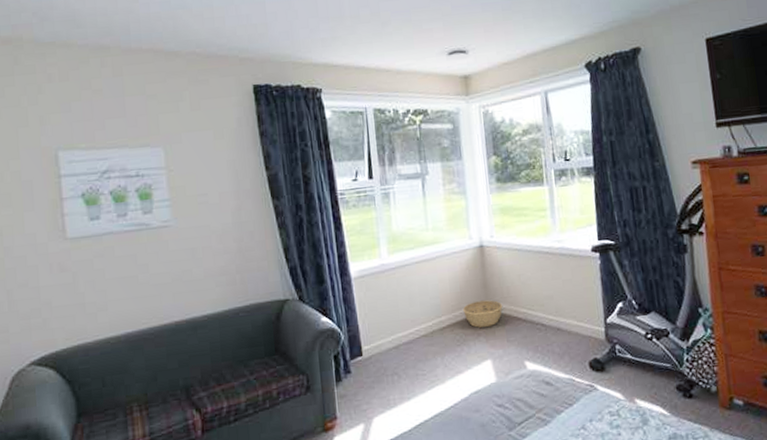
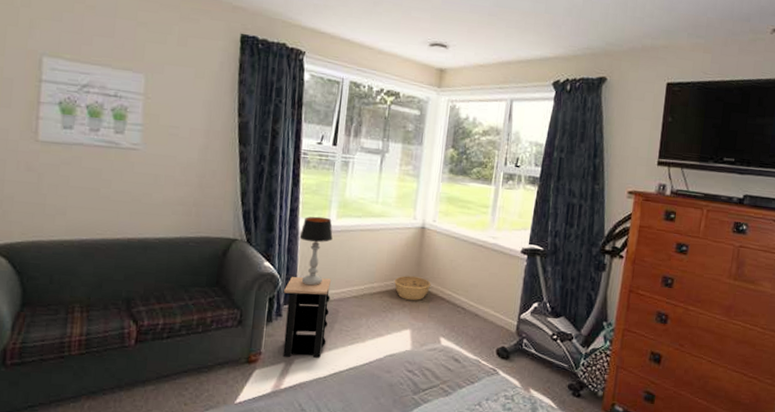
side table: none [348,322,403,417] -> present [283,276,331,358]
table lamp: none [353,256,388,334] -> present [299,216,333,286]

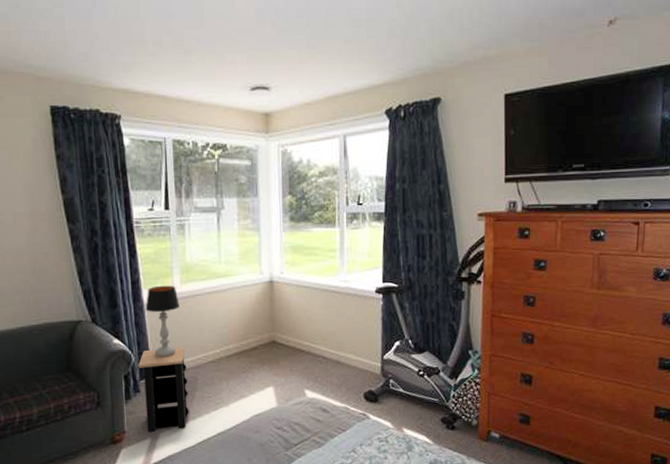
basket: present [394,276,431,300] -> none [250,332,288,357]

